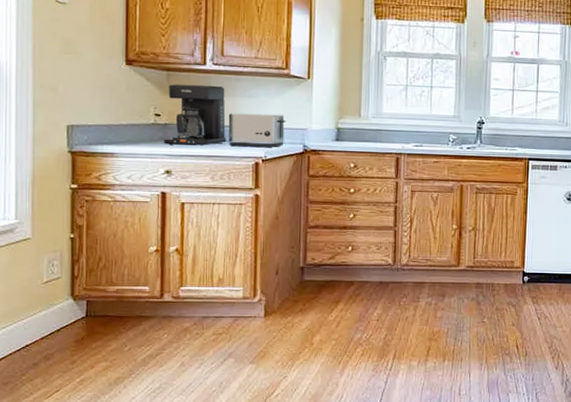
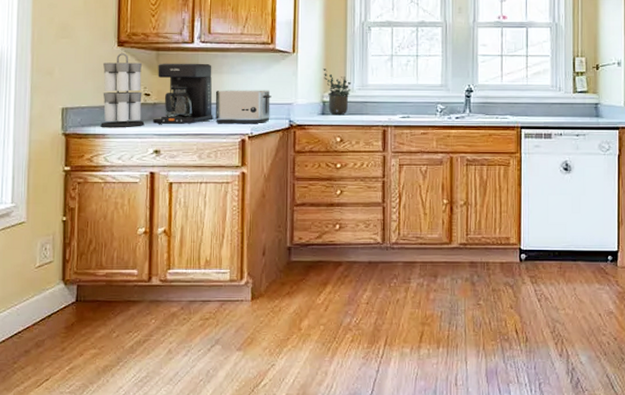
spice rack: none [109,71,155,148] -> present [100,52,145,128]
potted plant: none [338,96,366,142] -> present [323,68,351,116]

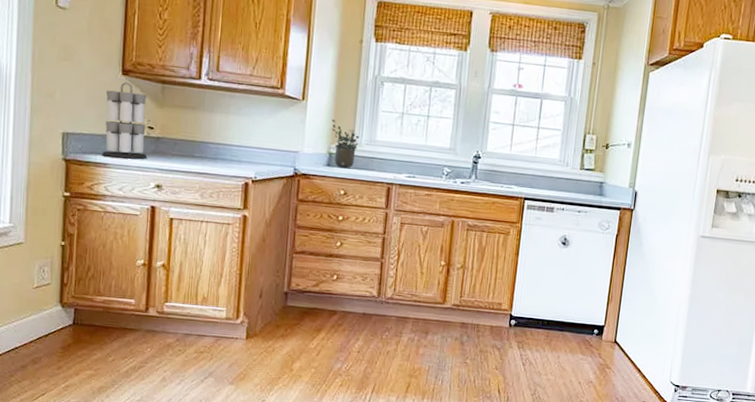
coffee maker: present [153,63,213,124] -> none [156,97,219,162]
toaster: present [215,90,272,124] -> none [220,130,278,169]

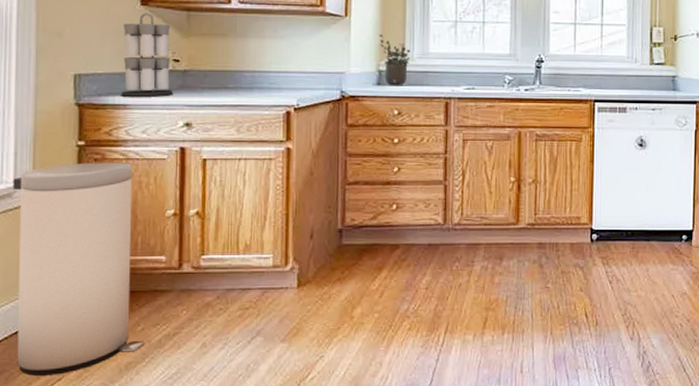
pedal bin: none [8,211,114,390] -> present [12,162,145,376]

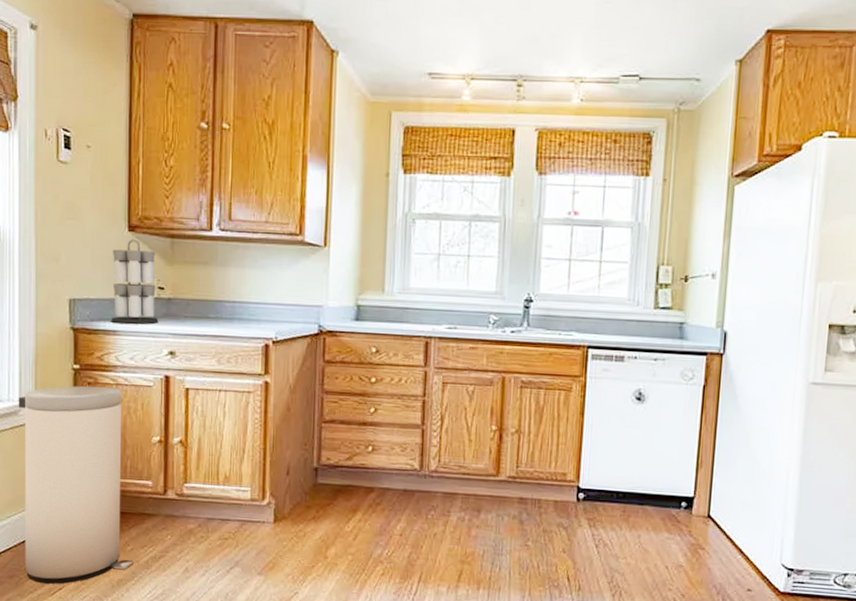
potted plant: present [379,34,411,86] -> none [358,266,391,323]

